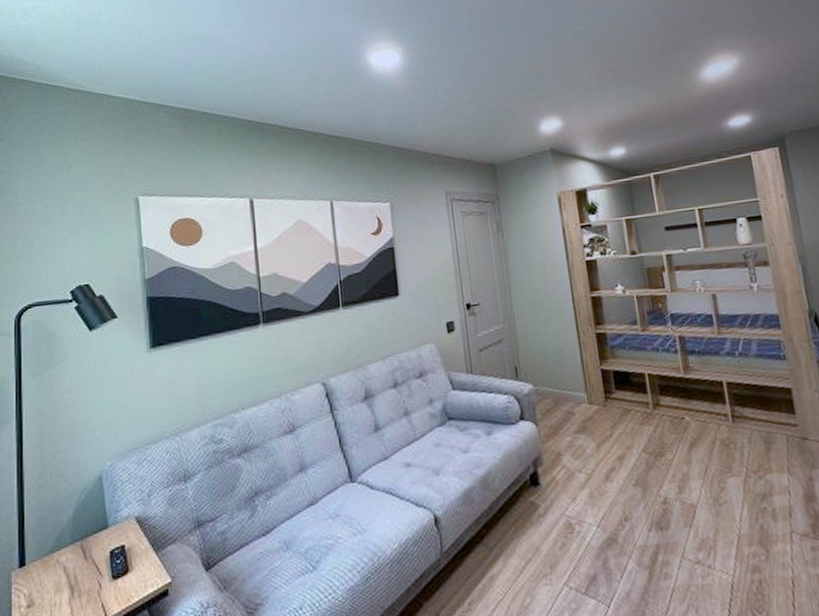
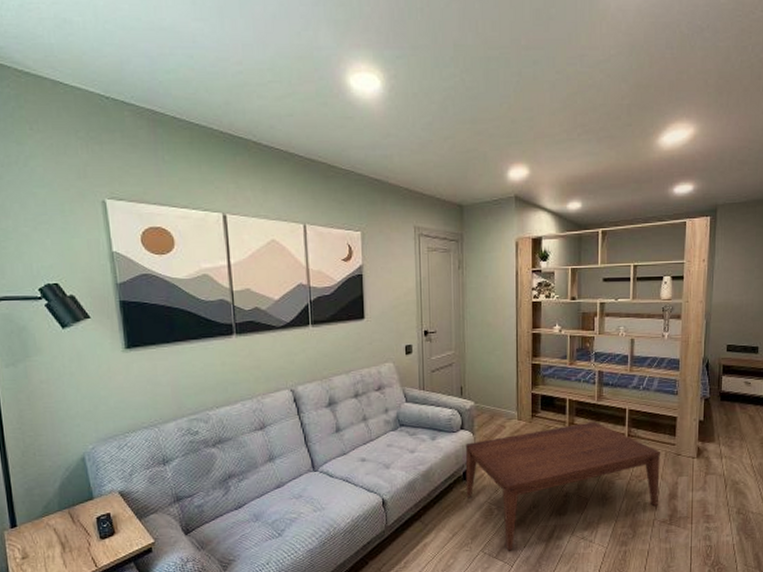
coffee table: none [527,400,792,584] -> present [465,421,661,551]

